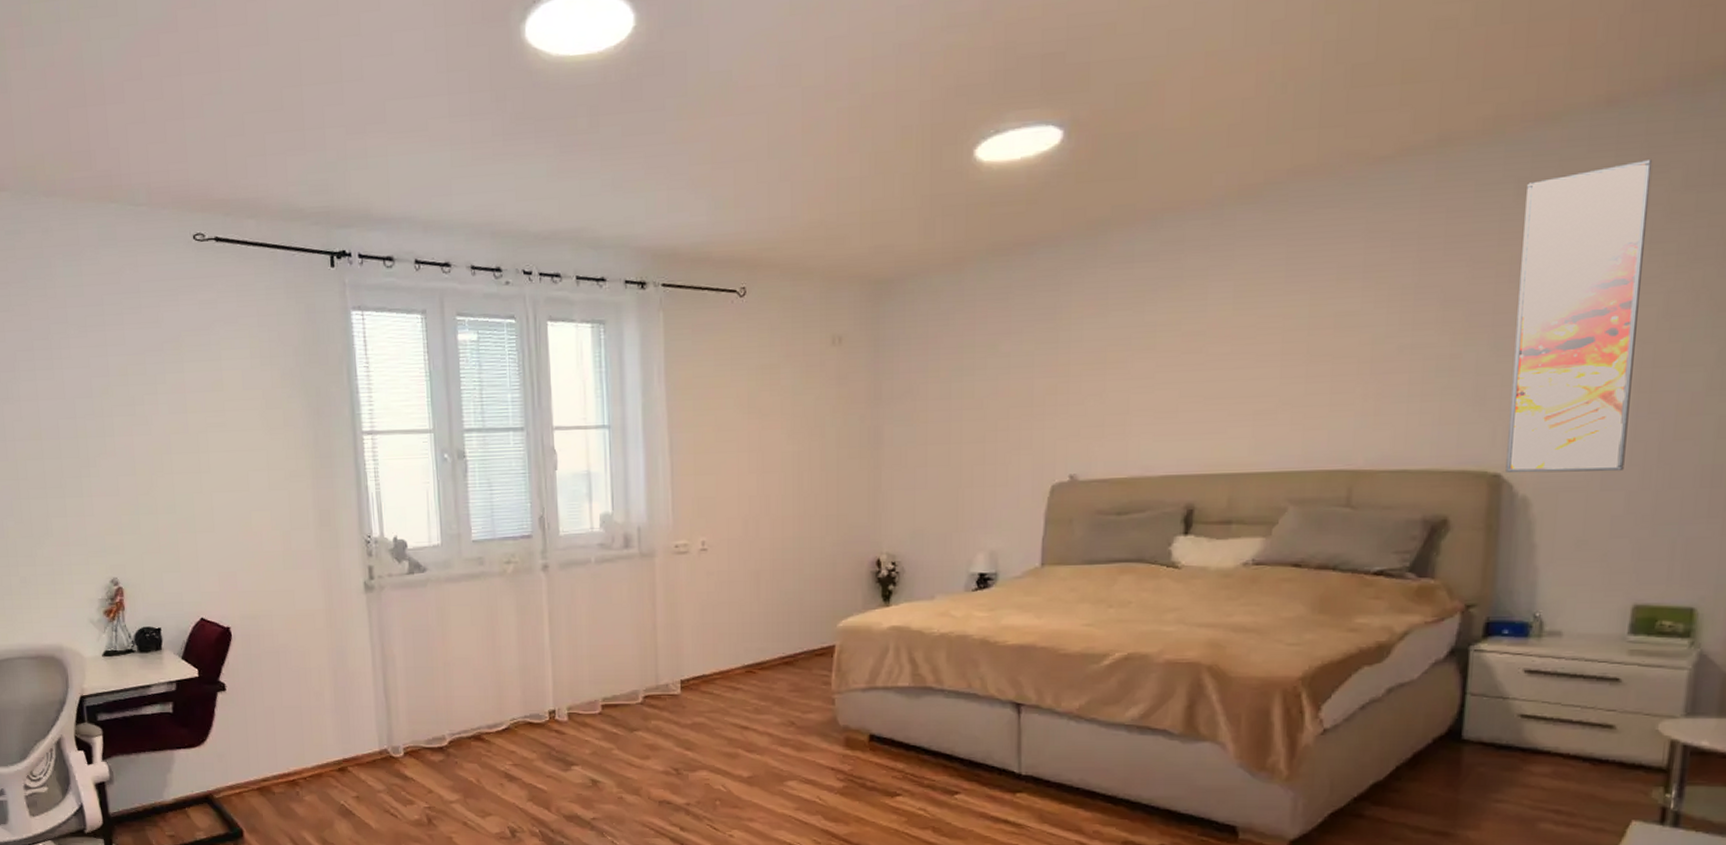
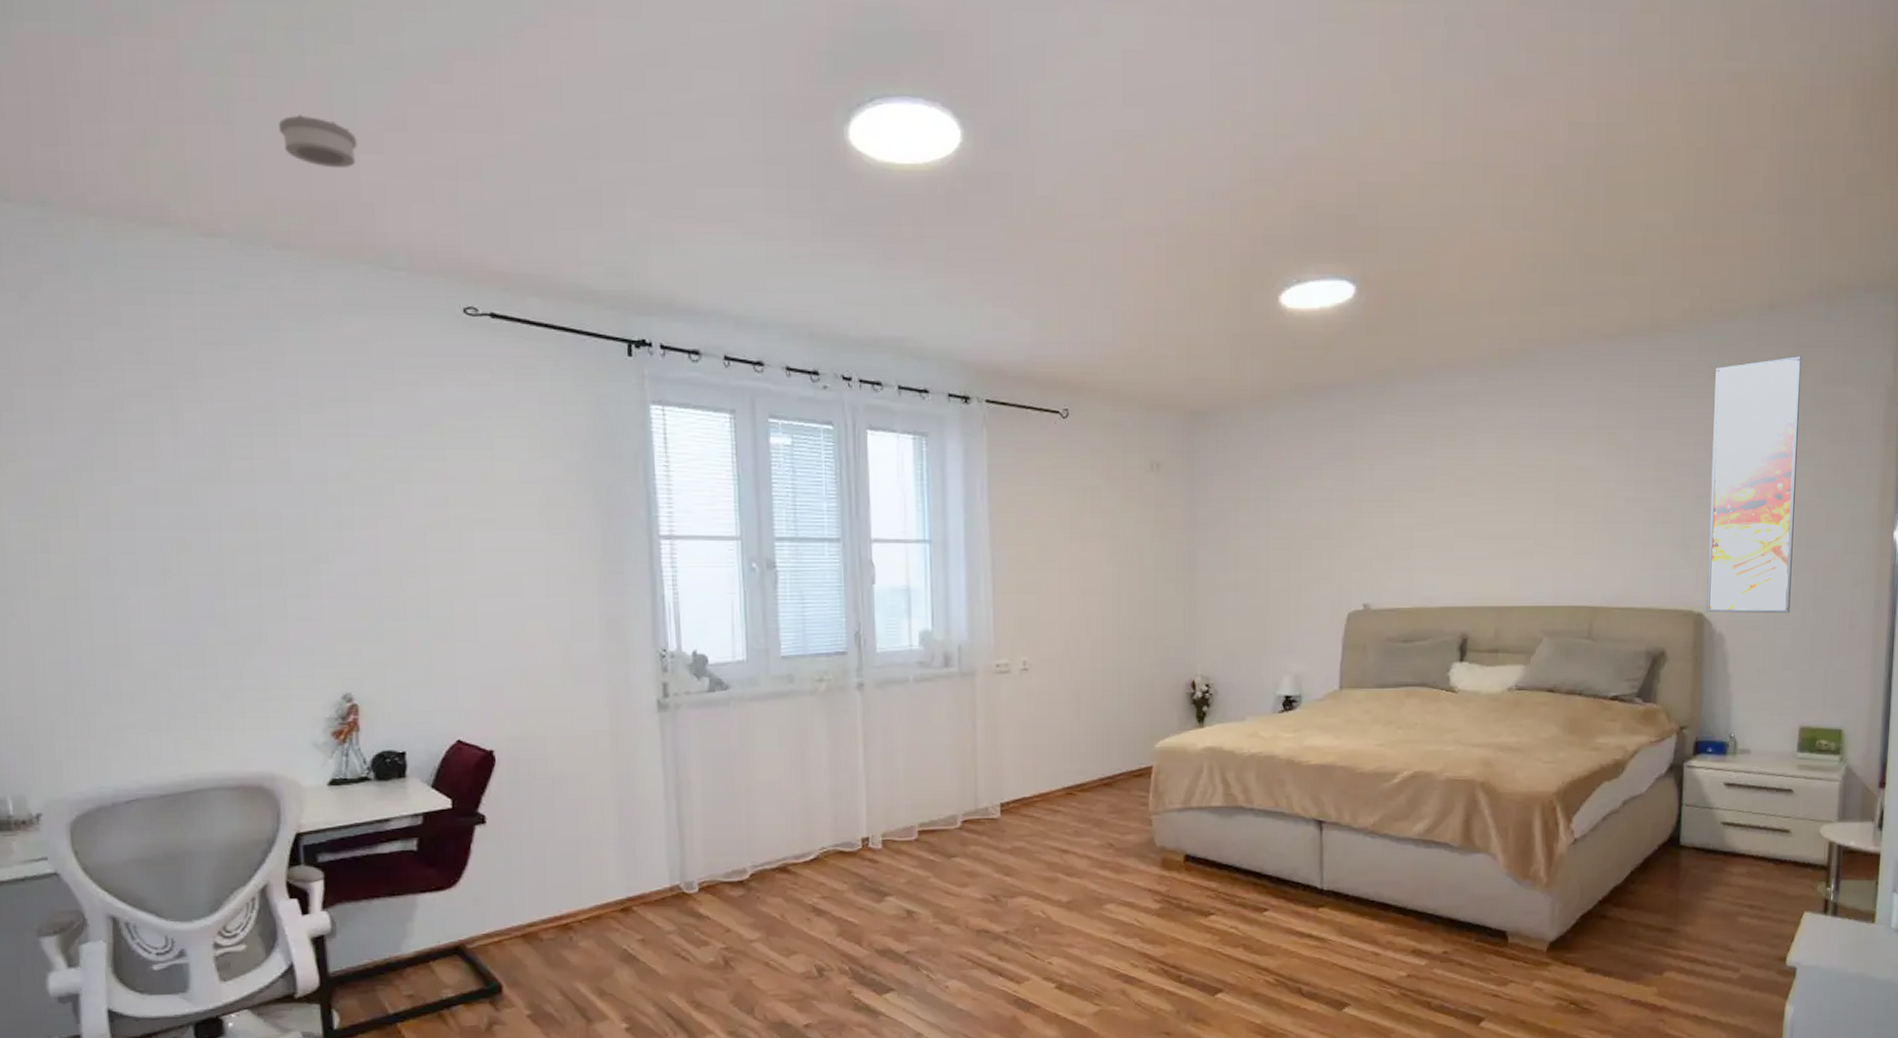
smoke detector: none [44,76,104,121] -> present [279,115,358,169]

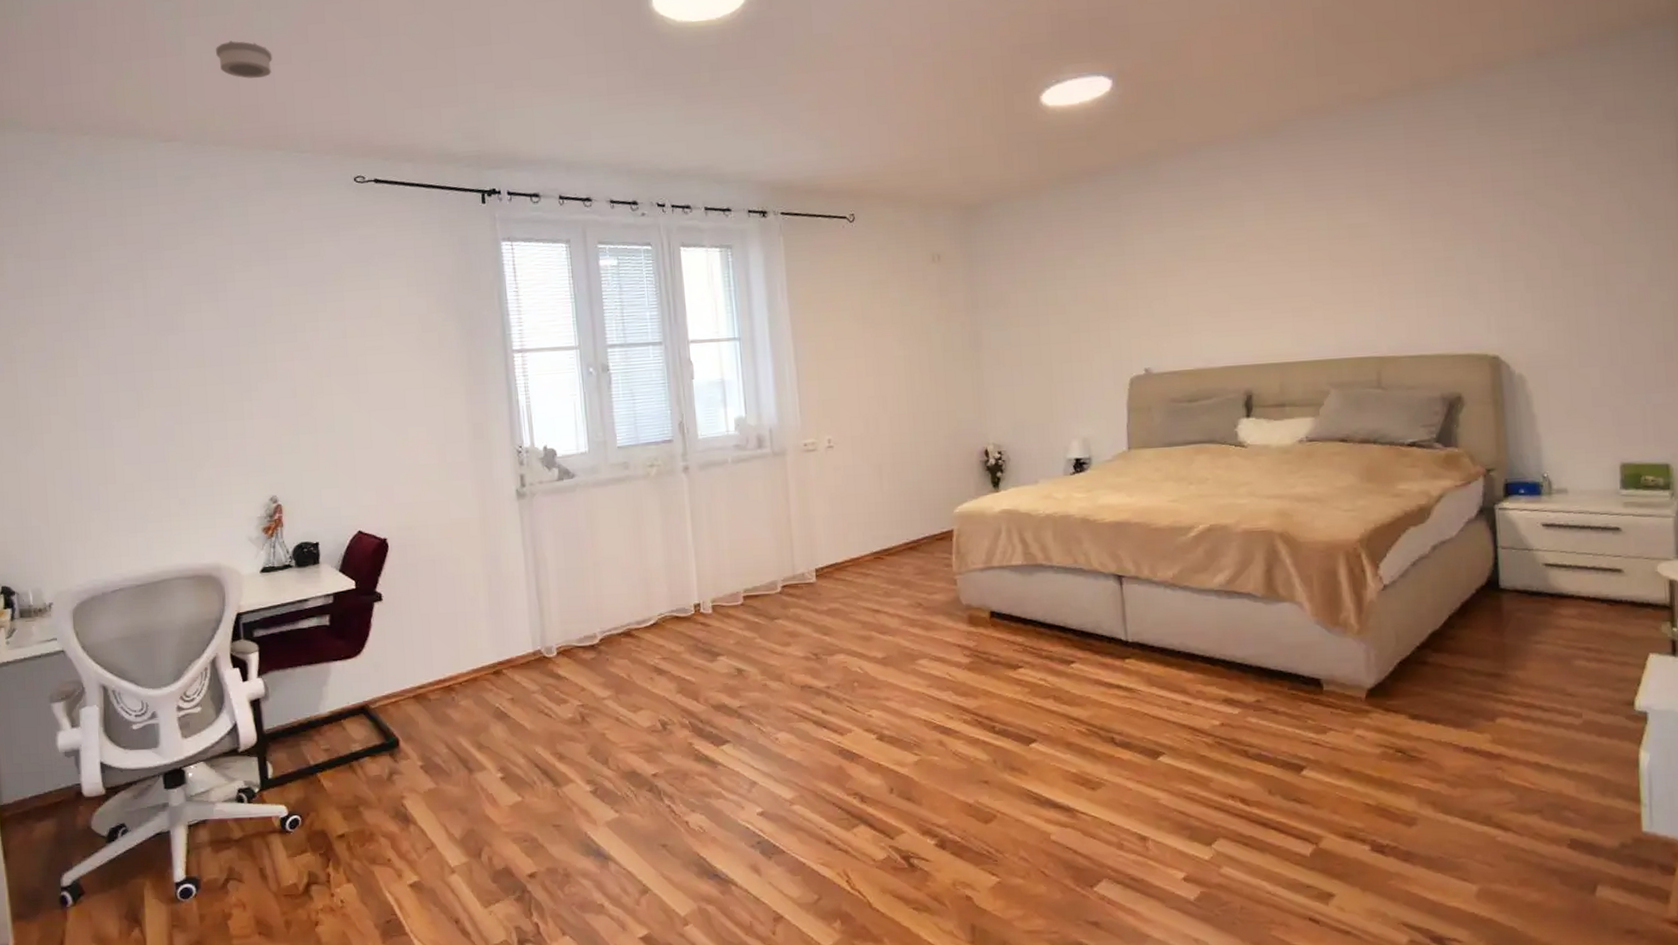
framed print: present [1706,355,1801,614] -> none [1485,98,1595,355]

